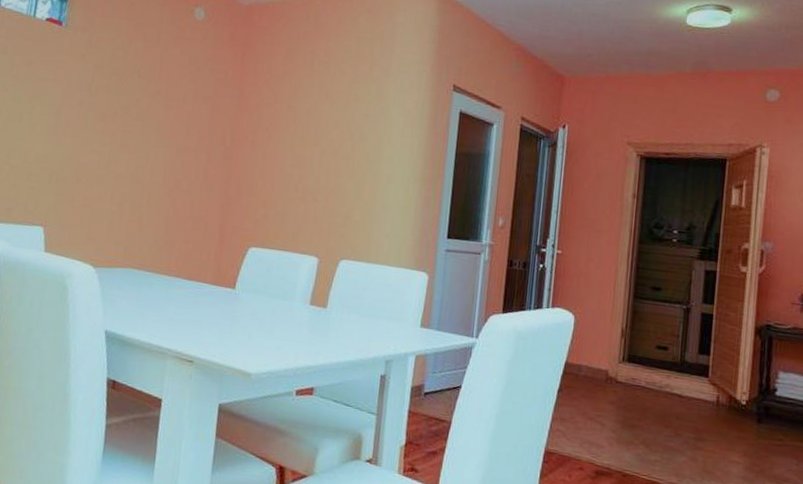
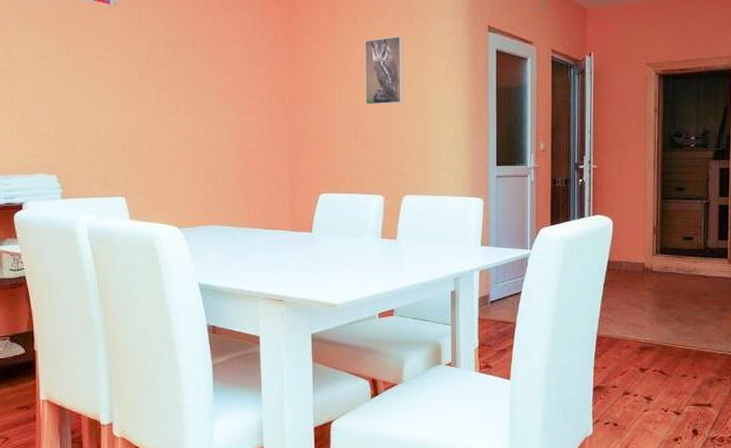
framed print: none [311,86,360,159] -> present [364,36,403,106]

